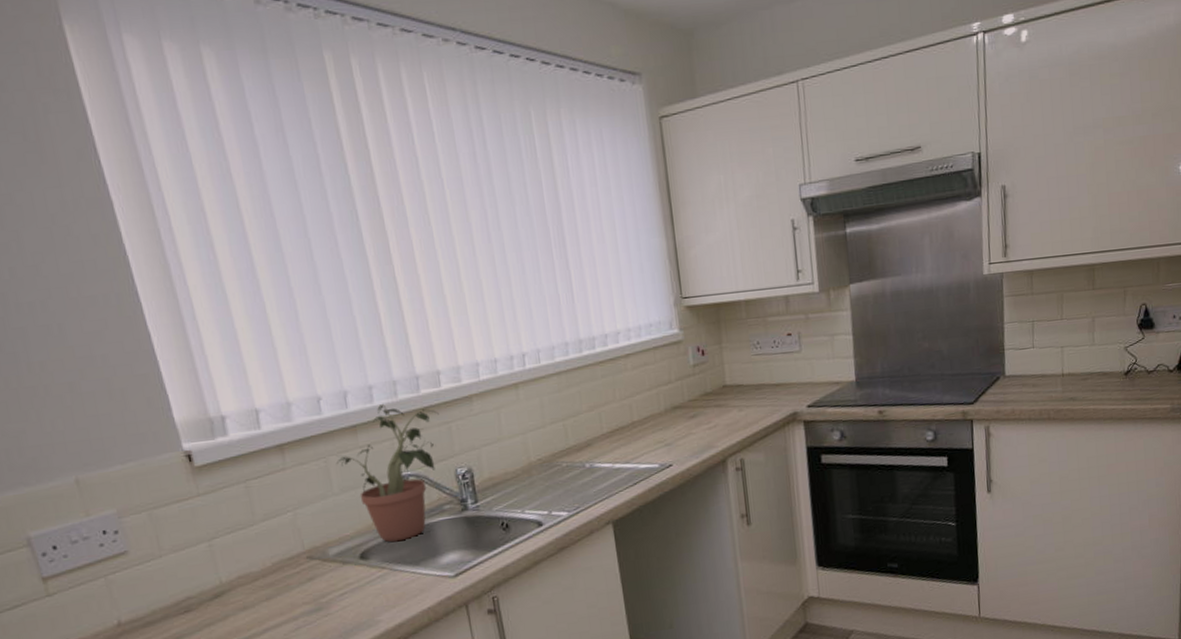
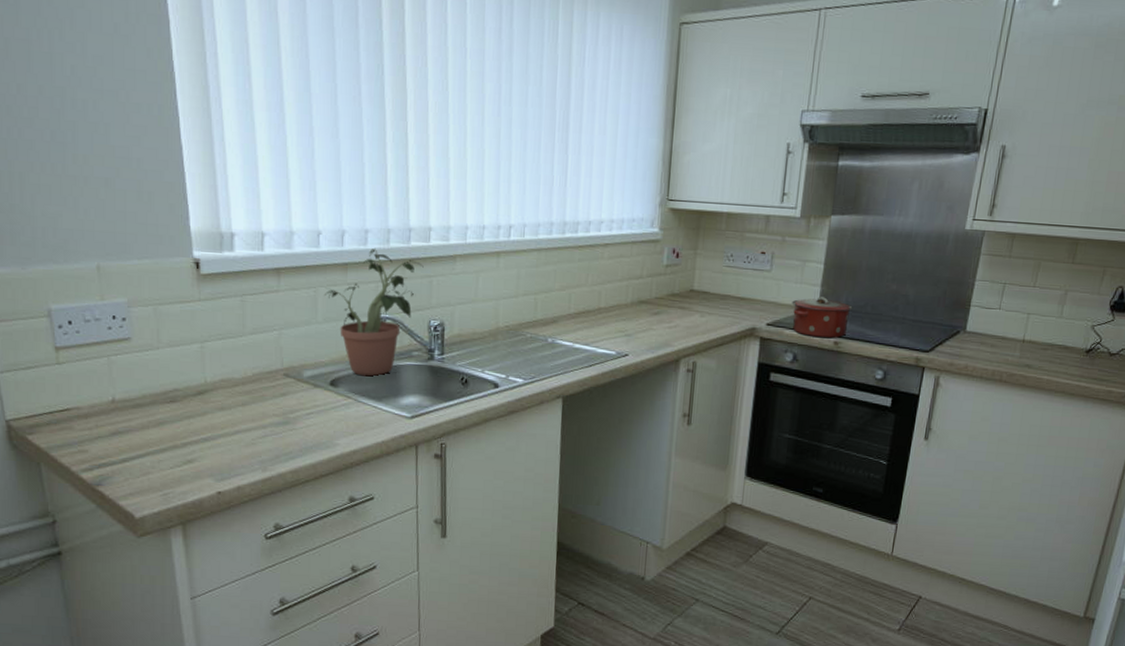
casserole: none [828,368,891,412] -> present [792,297,854,340]

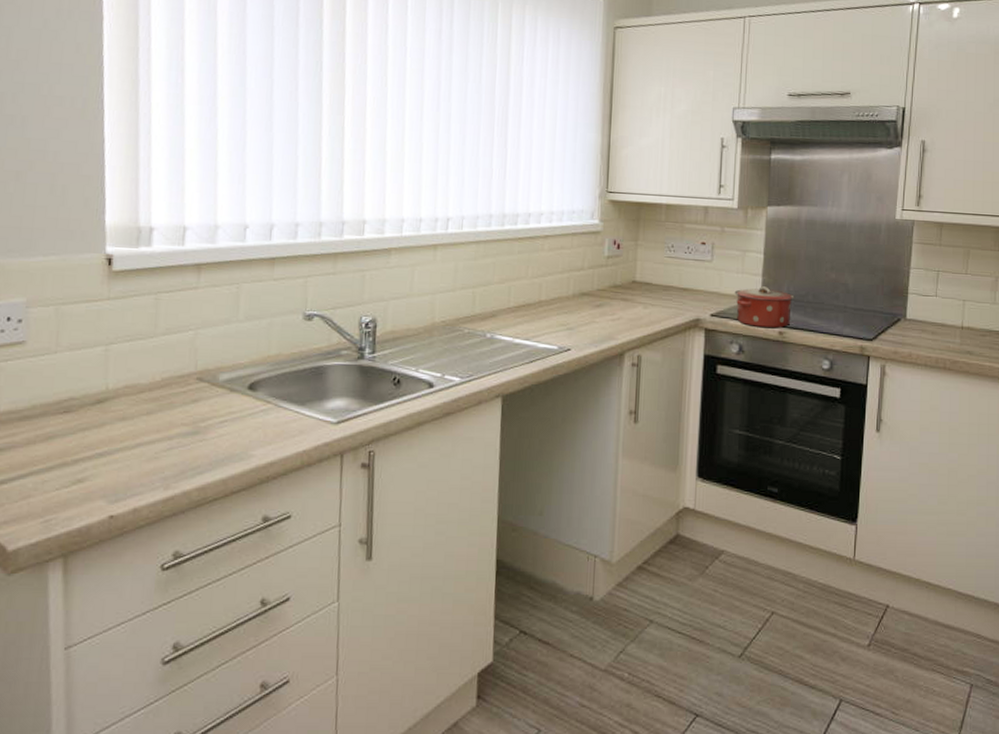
potted plant: present [324,248,424,377] -> none [247,241,356,379]

